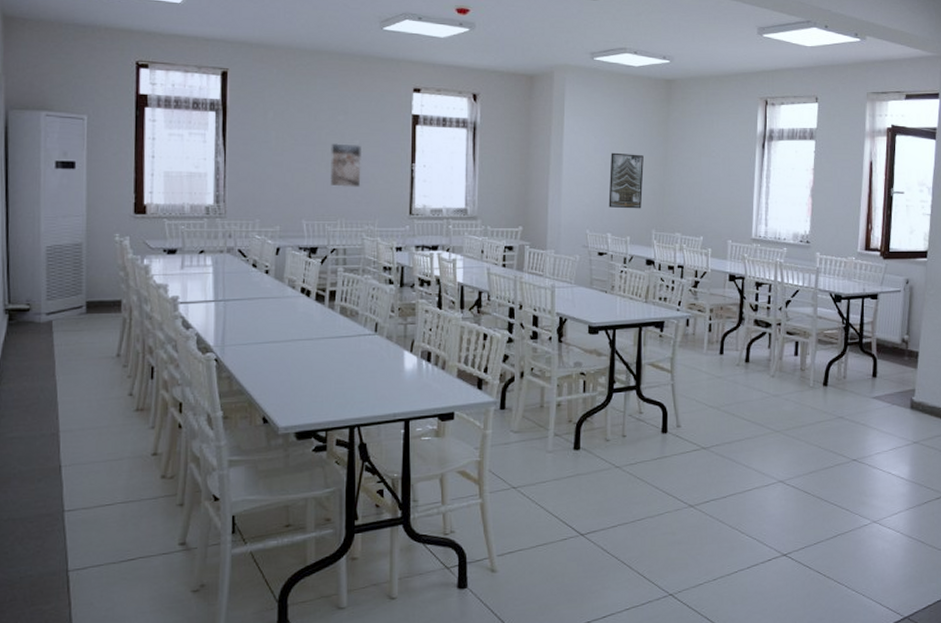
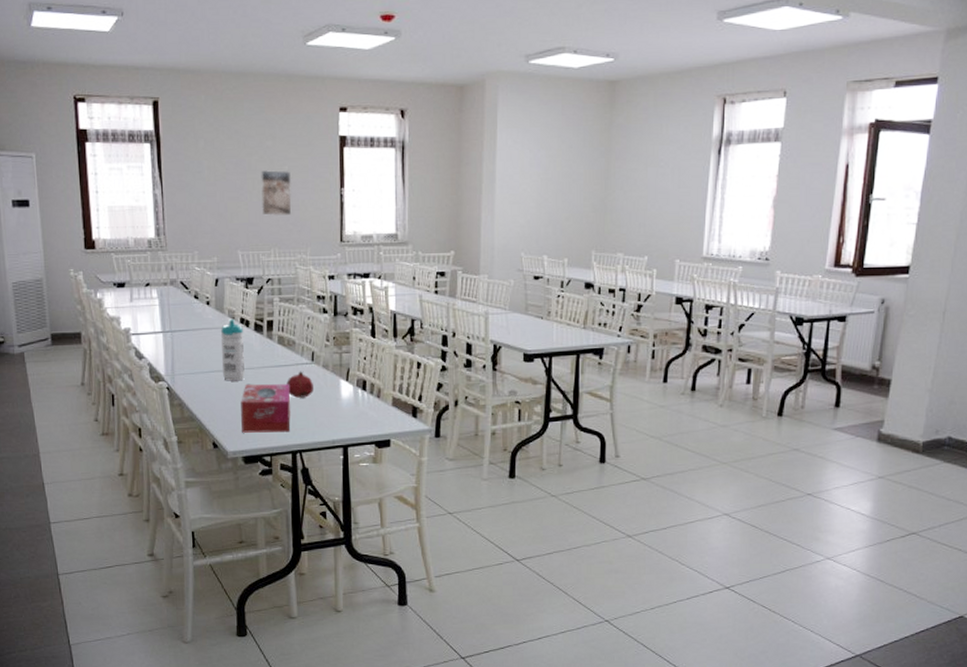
water bottle: none [277,288,304,353] -> present [221,318,246,381]
tissue box: none [296,355,350,407] -> present [241,384,291,433]
fruit: none [347,342,375,370] -> present [286,371,313,398]
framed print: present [608,152,644,209] -> none [545,167,583,229]

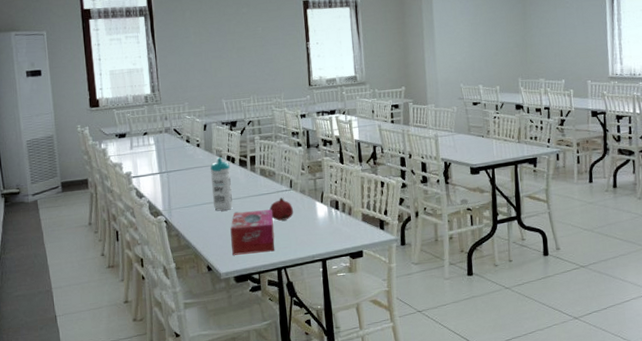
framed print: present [261,170,292,217] -> none [239,30,267,69]

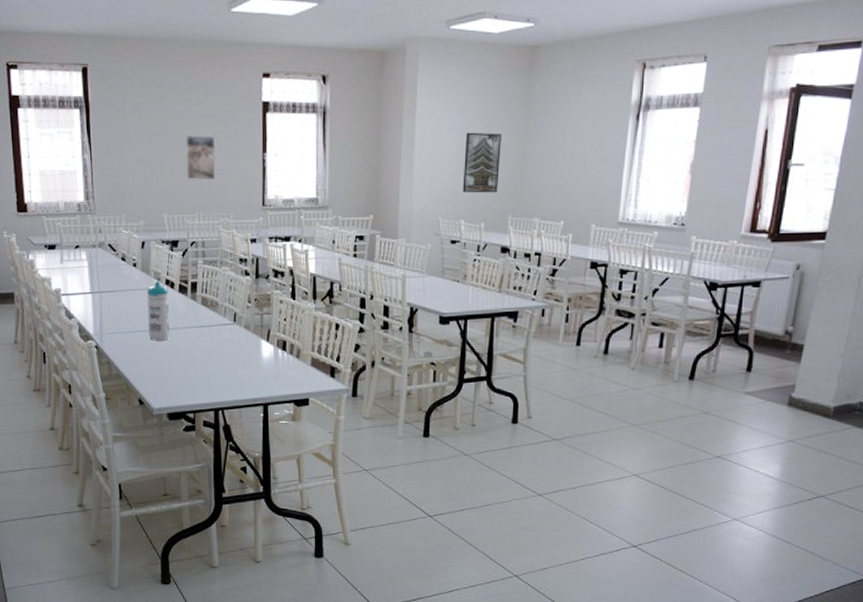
tissue box: present [230,209,275,255] -> none [165,344,213,390]
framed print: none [239,30,267,69] -> present [186,135,216,181]
fruit: present [269,197,293,221] -> none [209,331,235,357]
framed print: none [475,13,507,62] -> present [462,132,501,193]

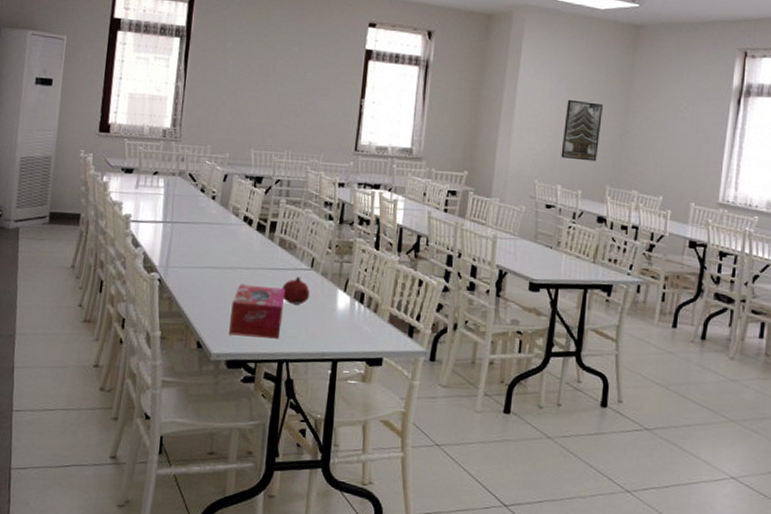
water bottle: present [147,280,171,341] -> none [217,215,246,280]
tissue box: none [165,344,213,390] -> present [229,285,285,339]
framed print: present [186,135,216,181] -> none [279,74,314,120]
fruit: none [209,331,235,357] -> present [282,276,310,305]

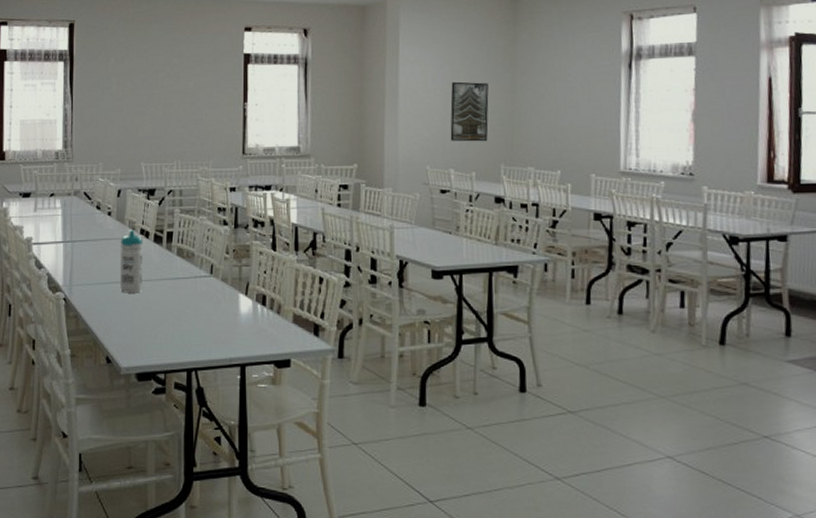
water bottle: none [217,215,246,280] -> present [119,229,144,293]
tissue box: present [229,285,285,339] -> none [136,297,187,348]
fruit: present [282,276,310,305] -> none [184,284,211,312]

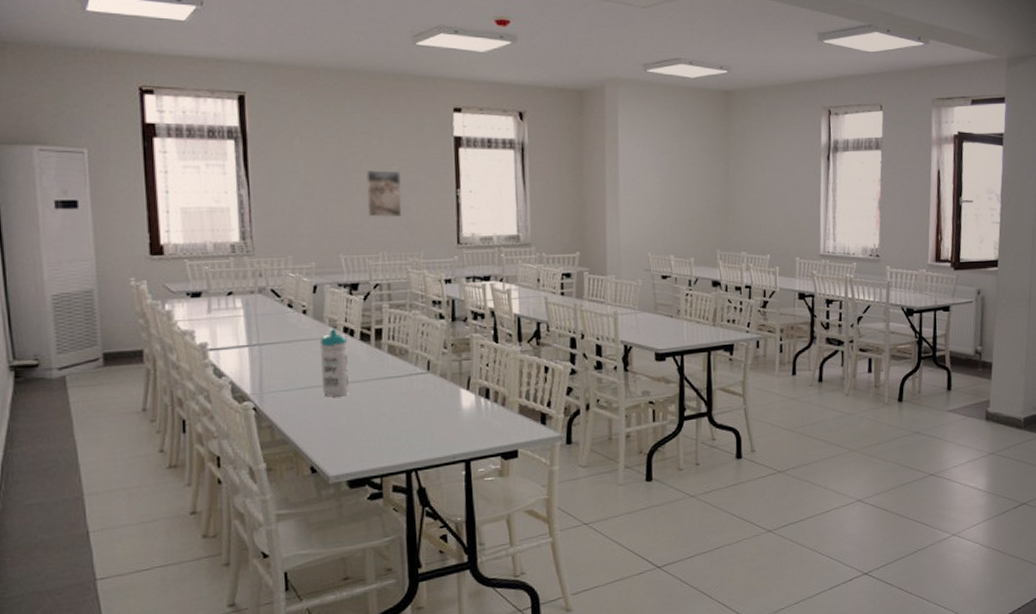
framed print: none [165,85,197,130] -> present [366,170,403,218]
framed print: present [450,81,489,142] -> none [669,170,705,229]

